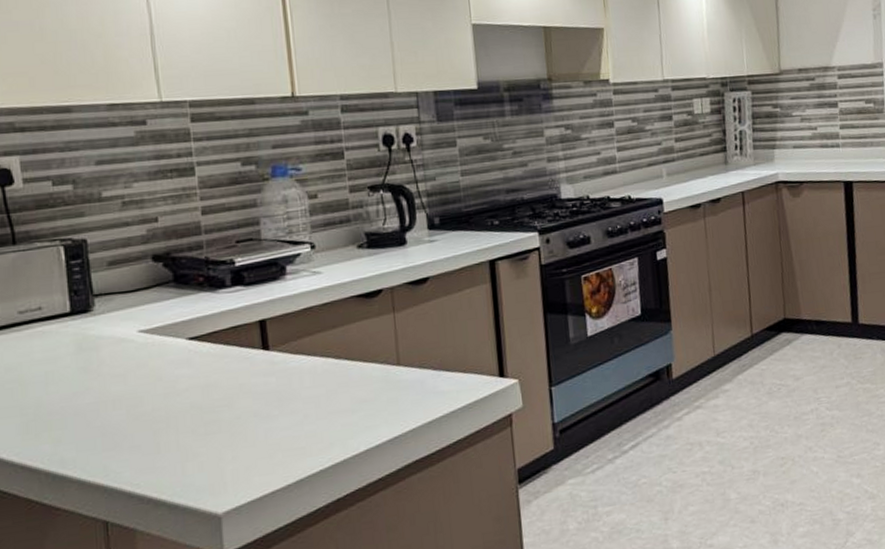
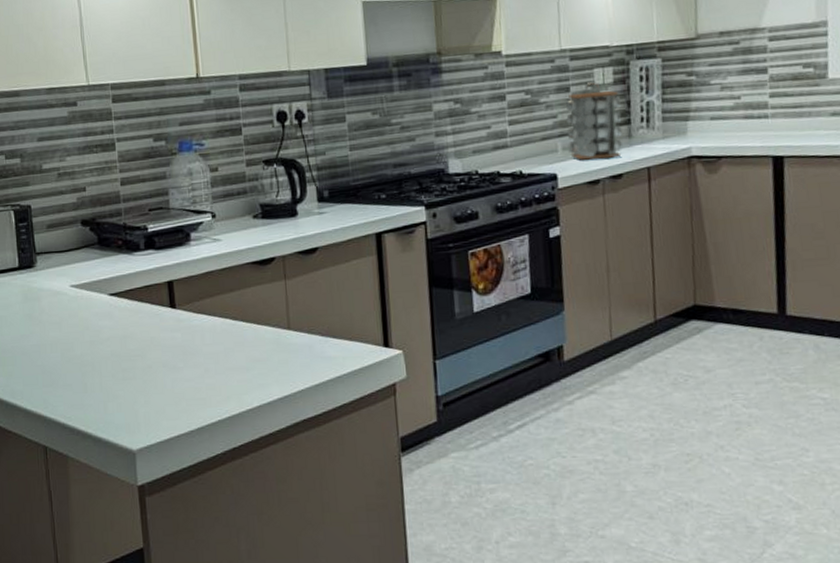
spice rack: none [669,111,720,186] -> present [566,82,623,161]

